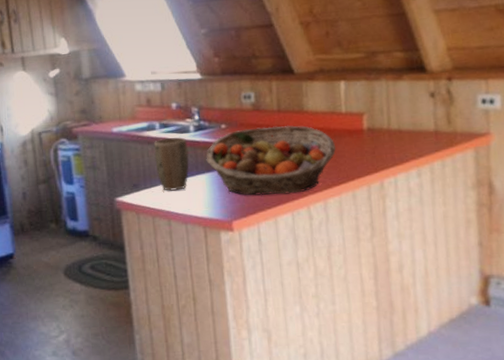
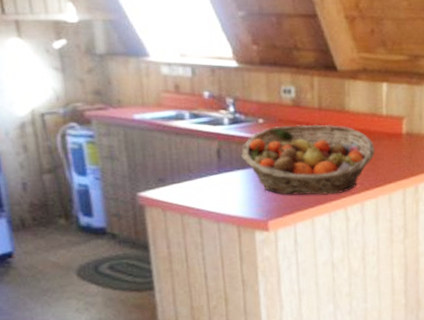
plant pot: present [153,136,190,191] -> none [182,129,223,187]

